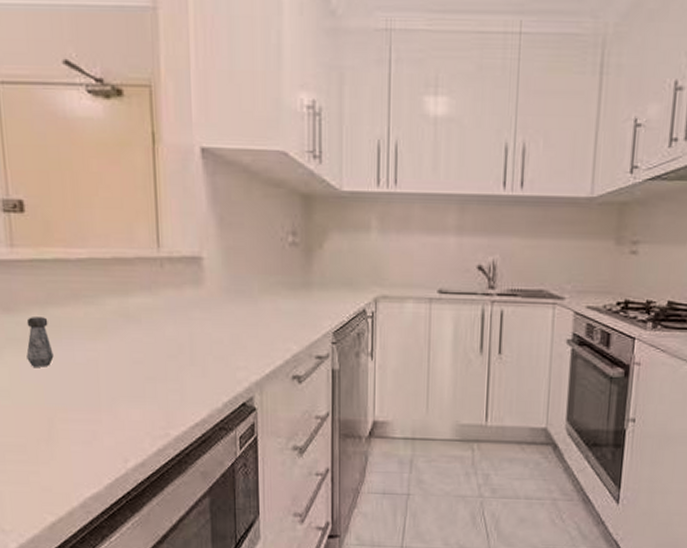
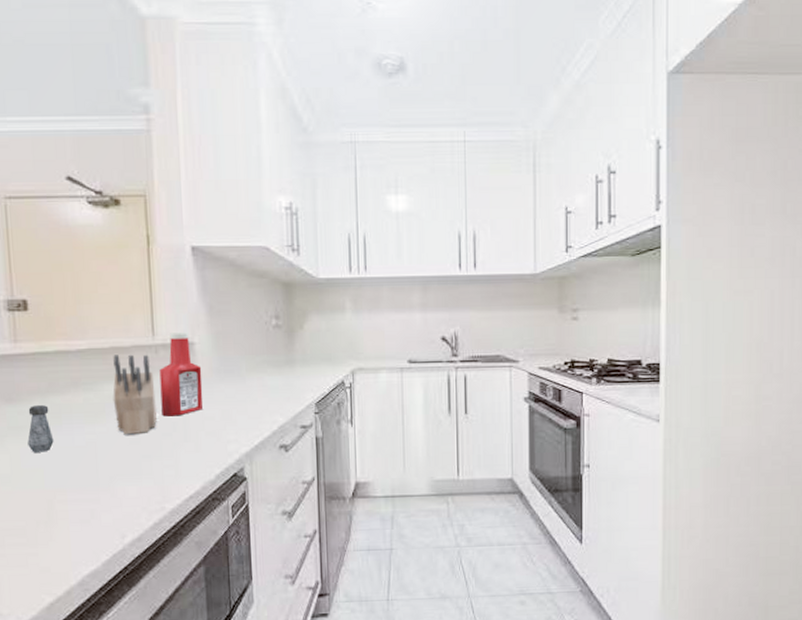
knife block: none [115,266,162,355] -> present [113,354,157,435]
ketchup bottle: none [165,245,212,338] -> present [159,332,204,417]

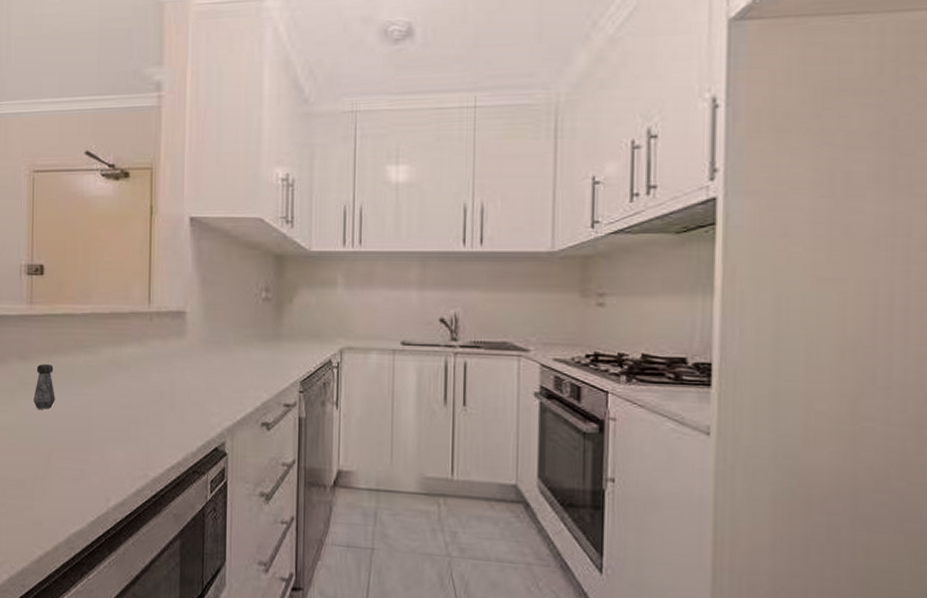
knife block: present [113,354,157,435] -> none [109,320,147,399]
ketchup bottle: present [159,332,204,417] -> none [152,301,191,384]

